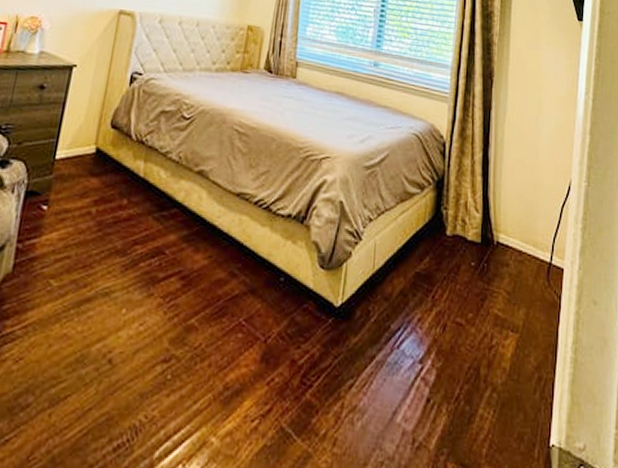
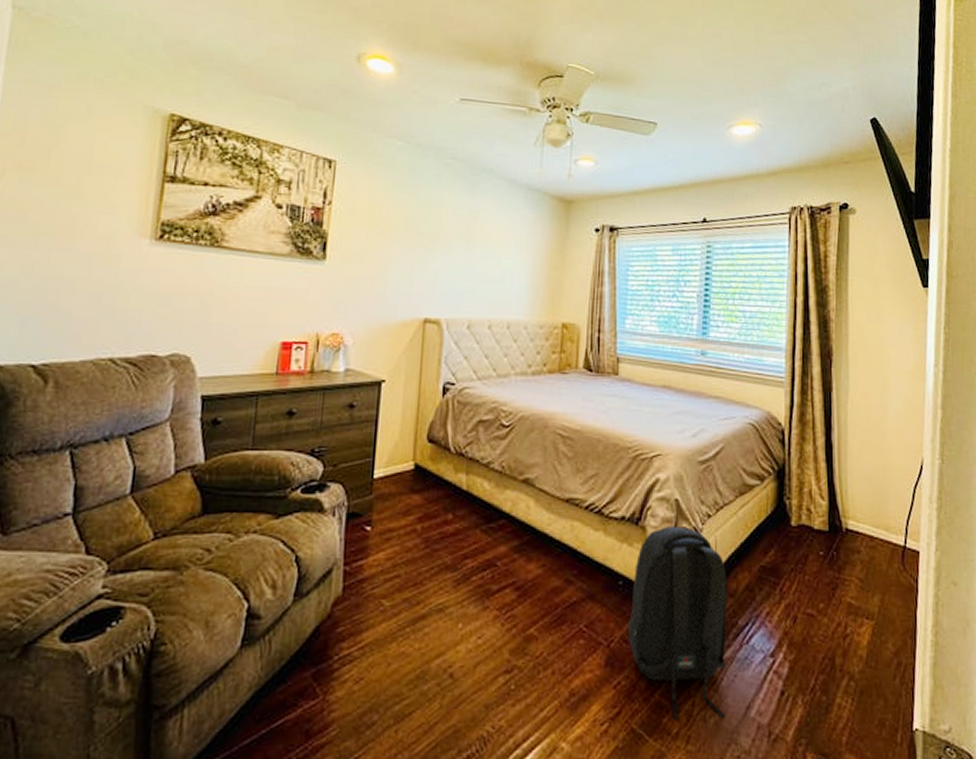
backpack: none [285,227,384,422] -> present [629,527,727,721]

